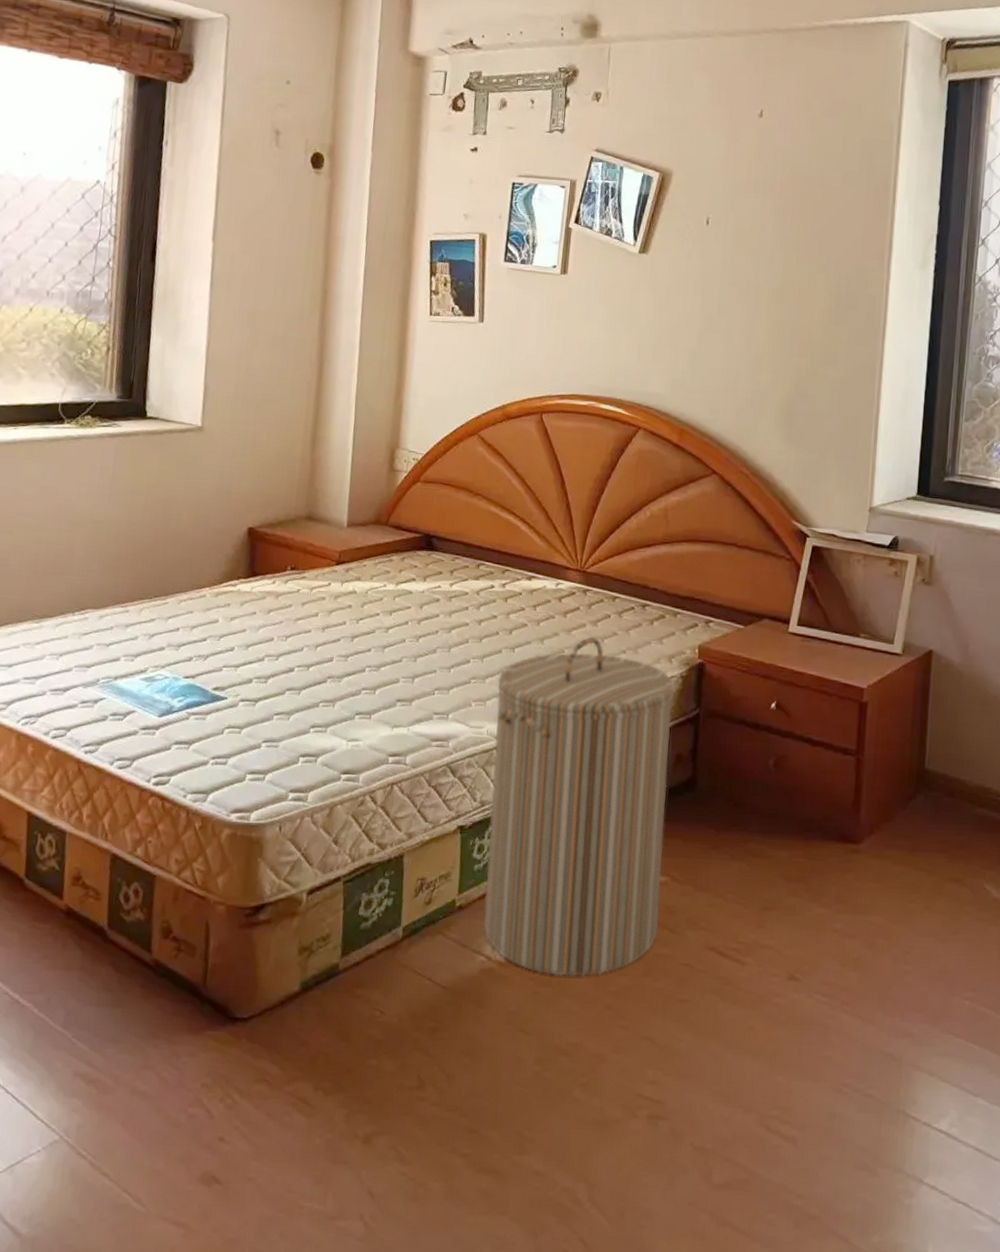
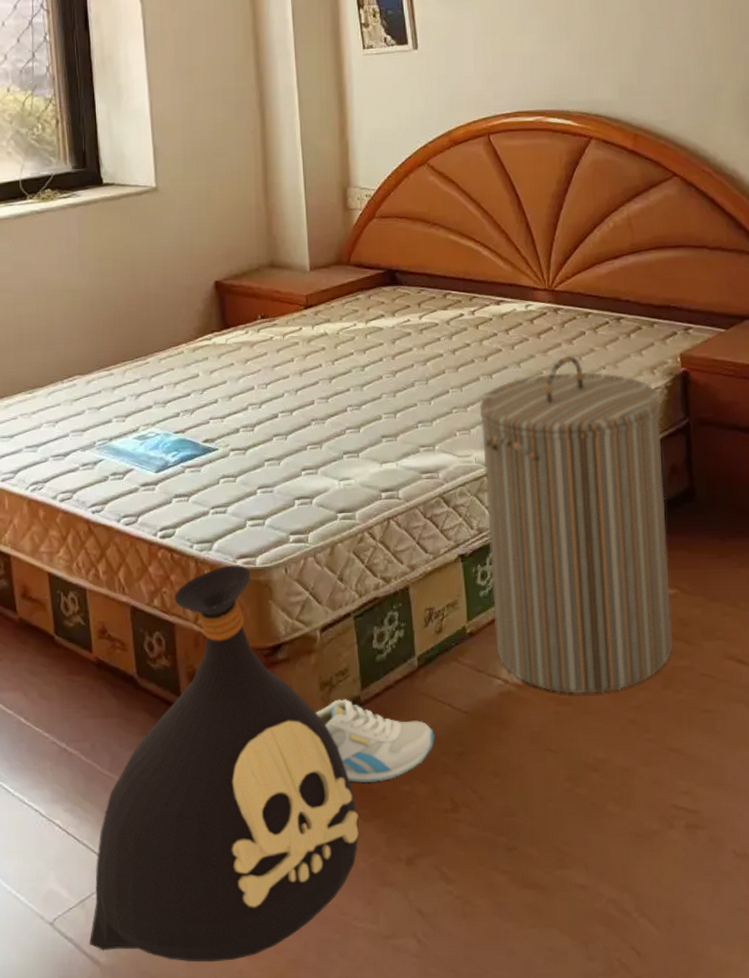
bag: none [13,818,320,1238] -> present [90,565,359,962]
sneaker: none [290,966,410,1055] -> present [315,699,434,782]

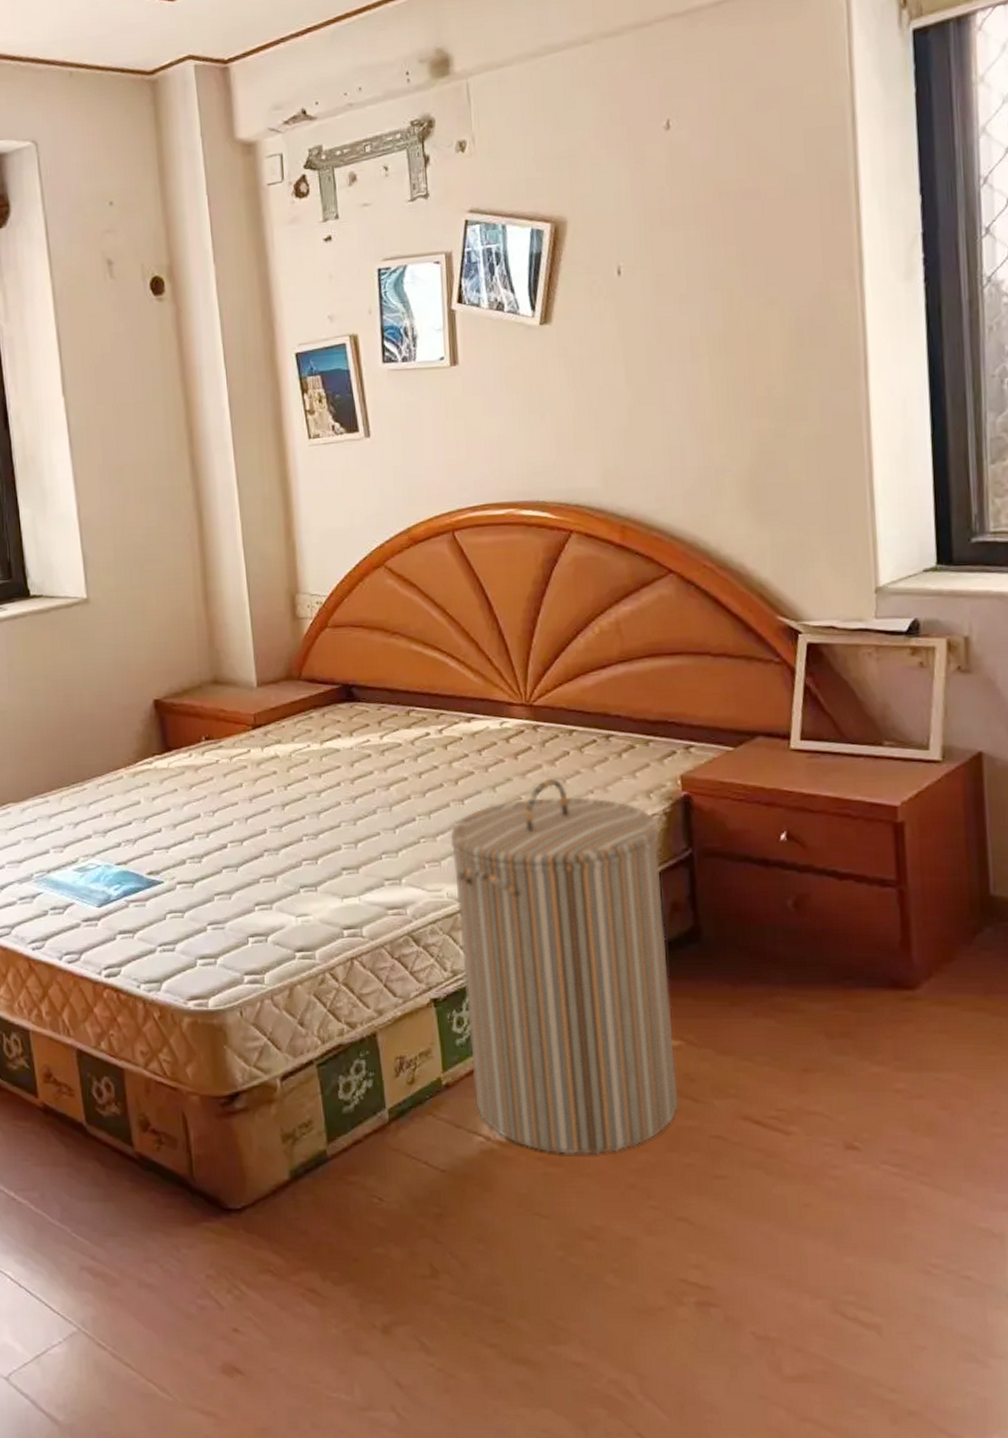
bag: present [90,565,359,962] -> none [47,1007,329,1427]
sneaker: present [315,699,434,782] -> none [278,1153,410,1243]

